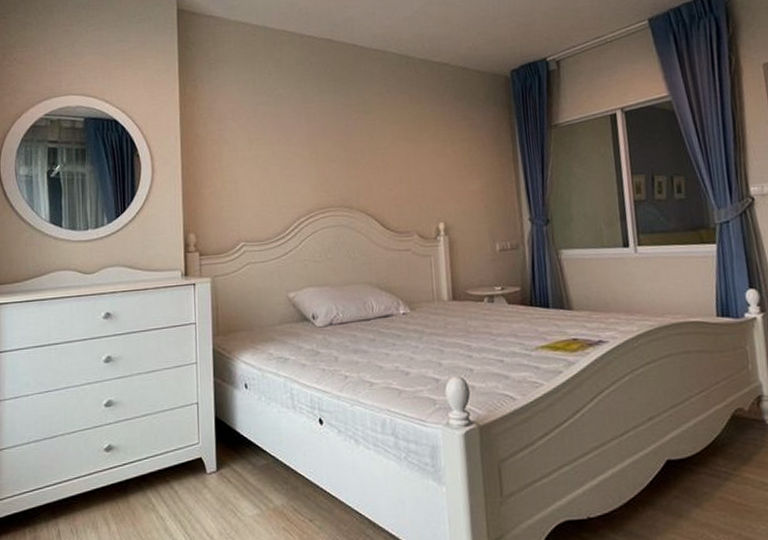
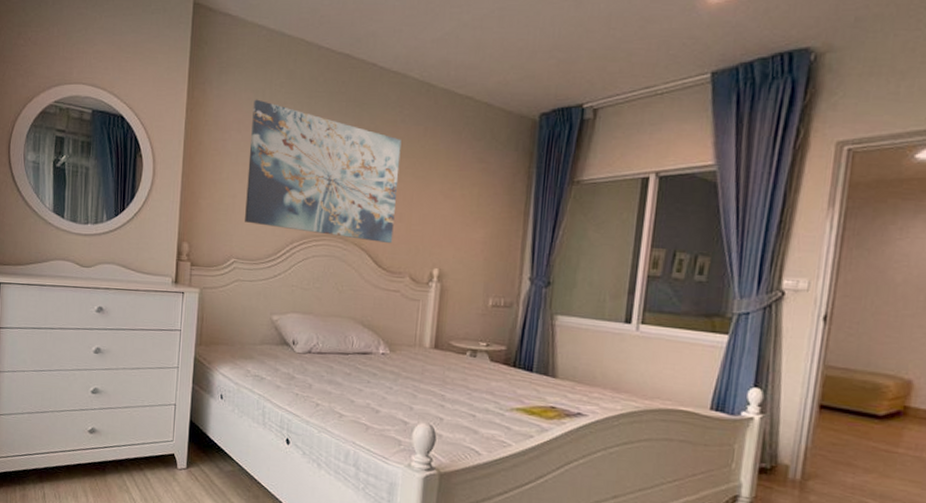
wall art: none [245,88,396,206] -> present [245,99,402,244]

